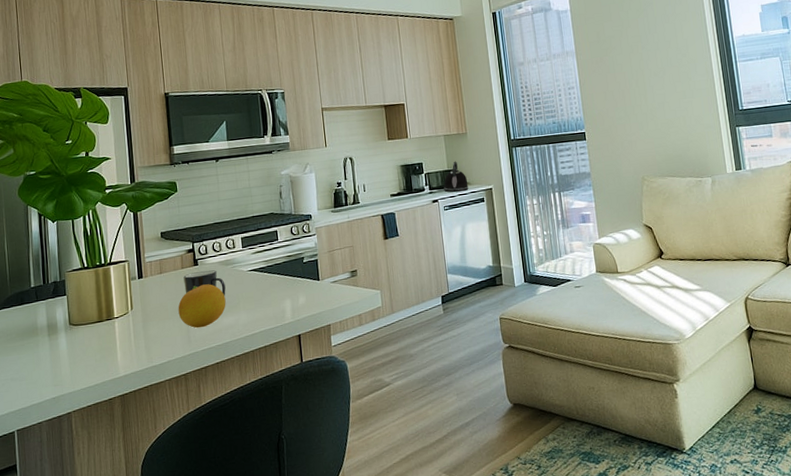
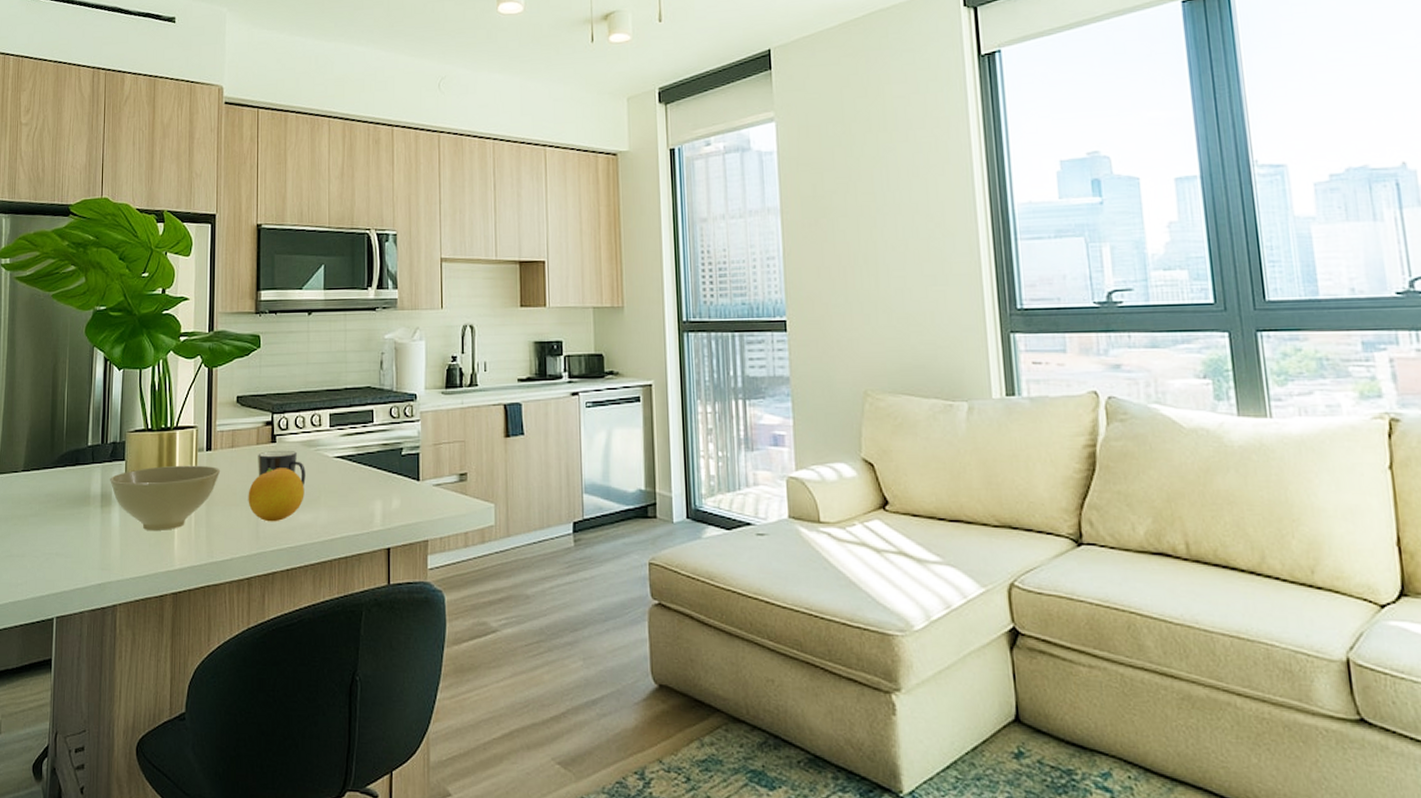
bowl: none [54,290,153,349] -> present [110,465,221,530]
kettle: present [444,161,469,193] -> none [587,343,621,385]

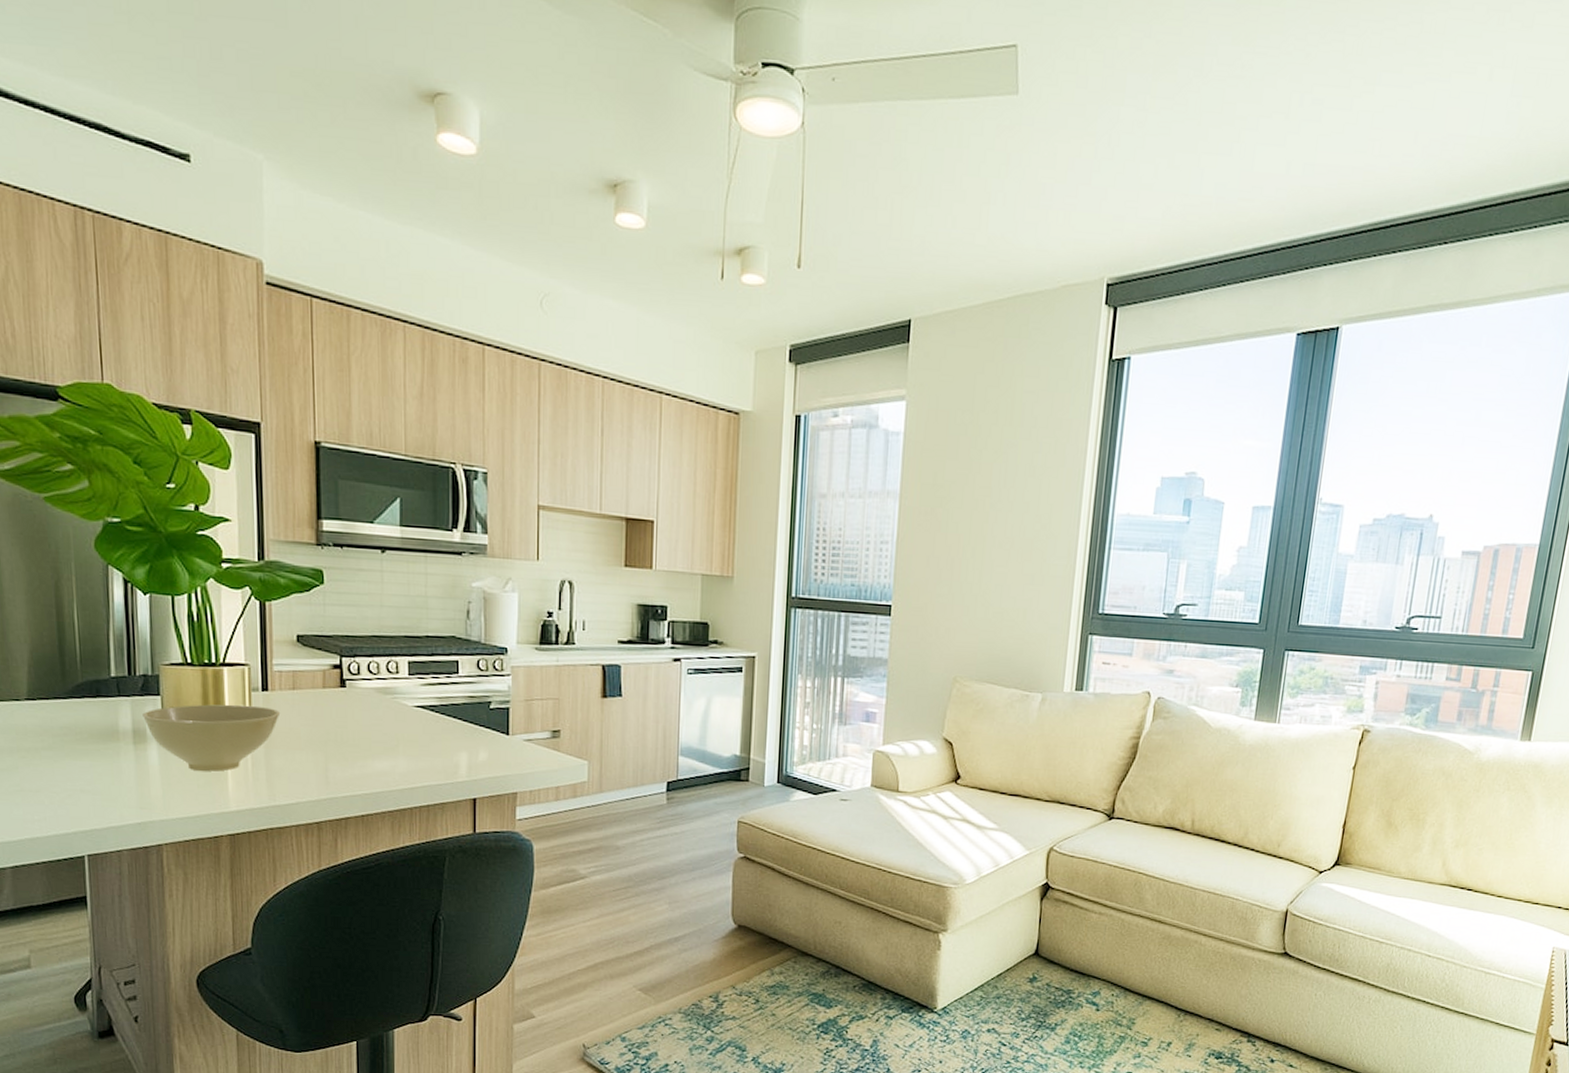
fruit: present [248,468,304,522] -> none [314,713,380,769]
mug: present [258,450,306,486] -> none [325,695,381,734]

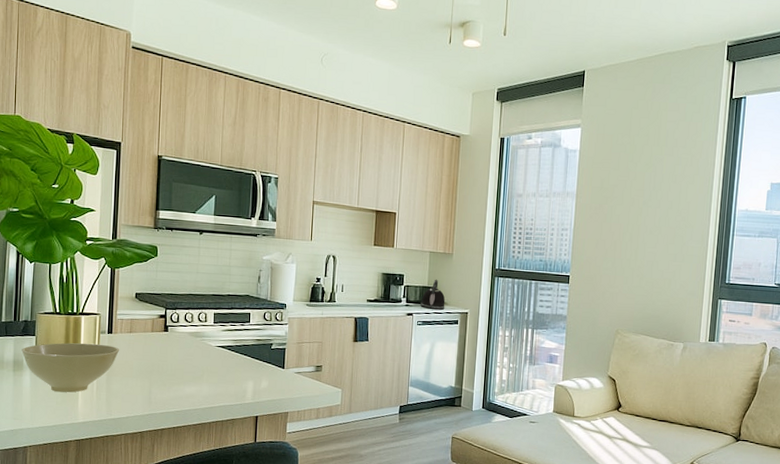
kettle: none [691,612,725,654] -> present [420,279,445,311]

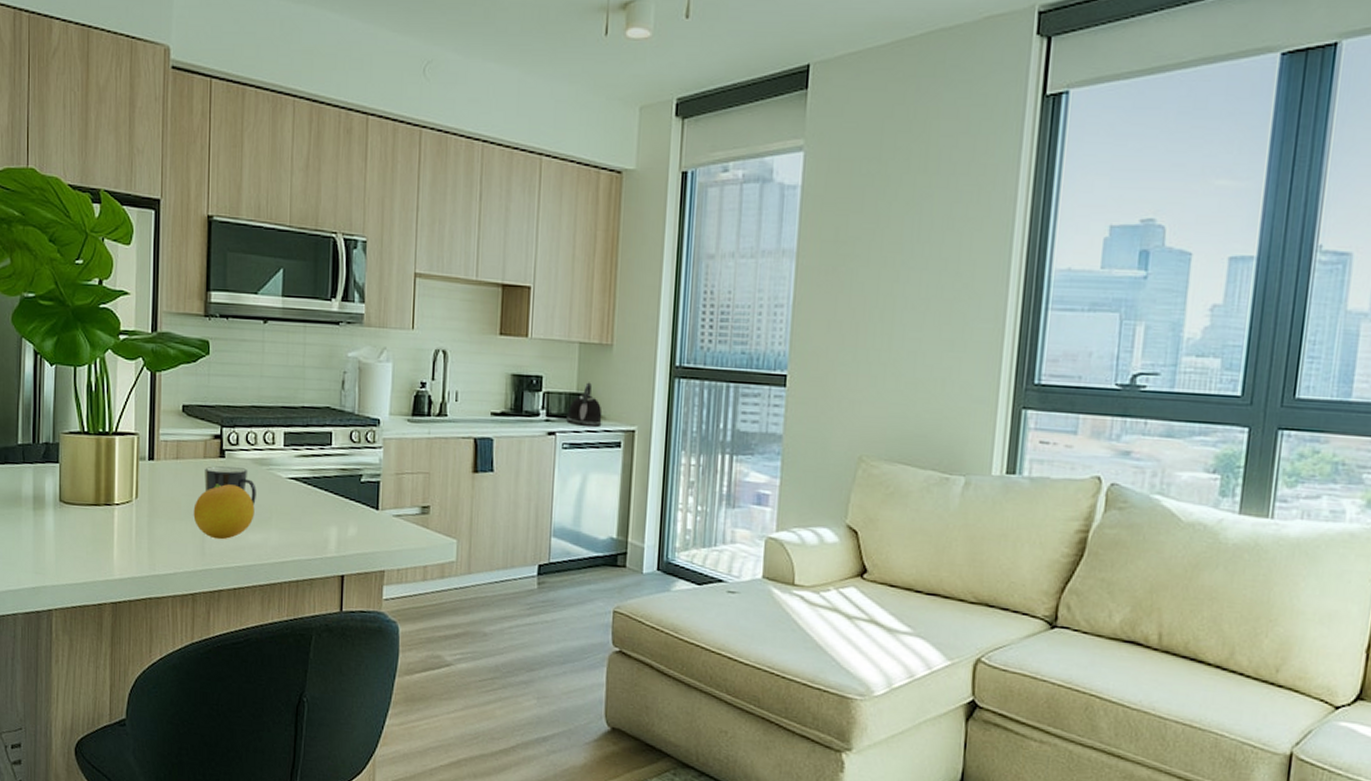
bowl: present [22,342,120,392] -> none [43,472,164,539]
fruit: none [142,350,191,392] -> present [193,483,255,540]
mug: none [152,337,192,366] -> present [204,466,256,505]

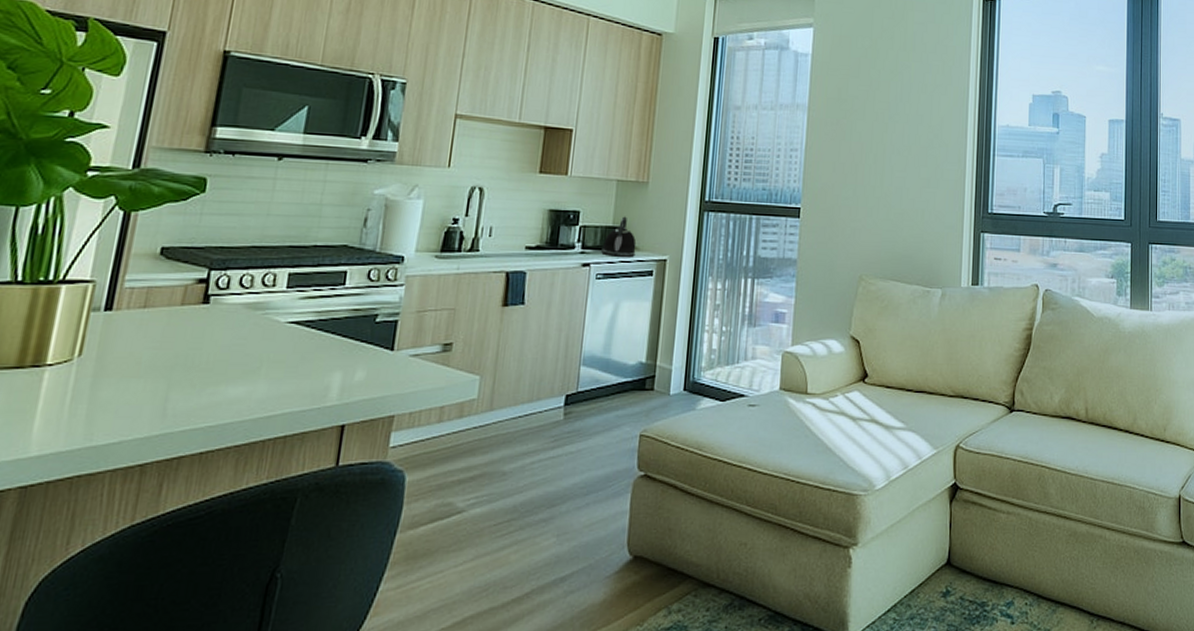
fruit: present [193,483,255,540] -> none [156,333,241,397]
mug: present [204,466,256,505] -> none [176,312,246,355]

